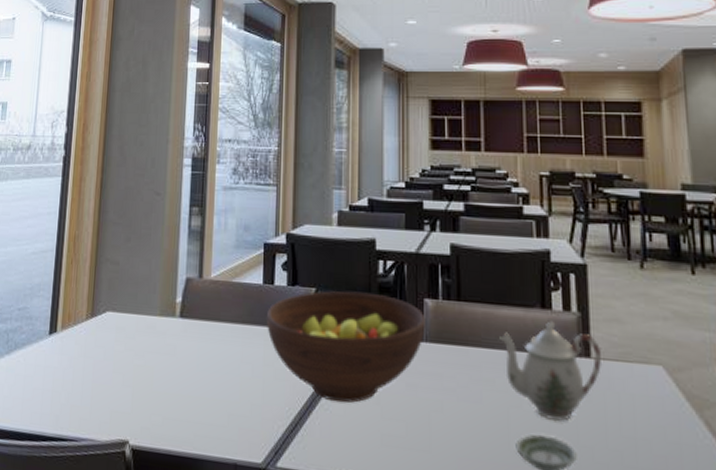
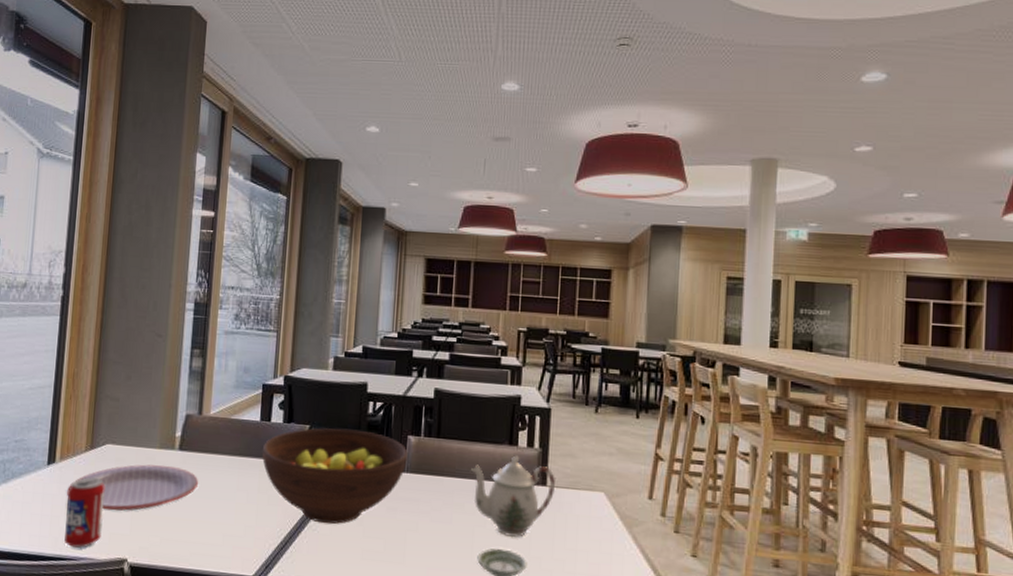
beverage can: none [65,348,106,428] -> present [64,477,105,548]
plate: none [67,333,201,386] -> present [66,464,199,511]

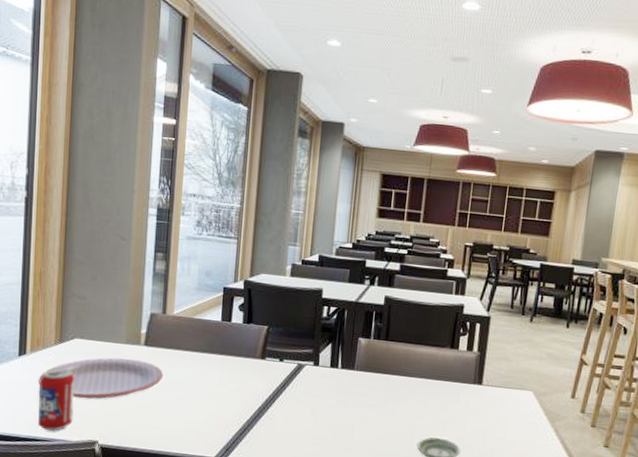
fruit bowl: present [262,428,408,525] -> none [222,329,358,414]
teapot: present [471,455,556,538] -> none [415,358,490,429]

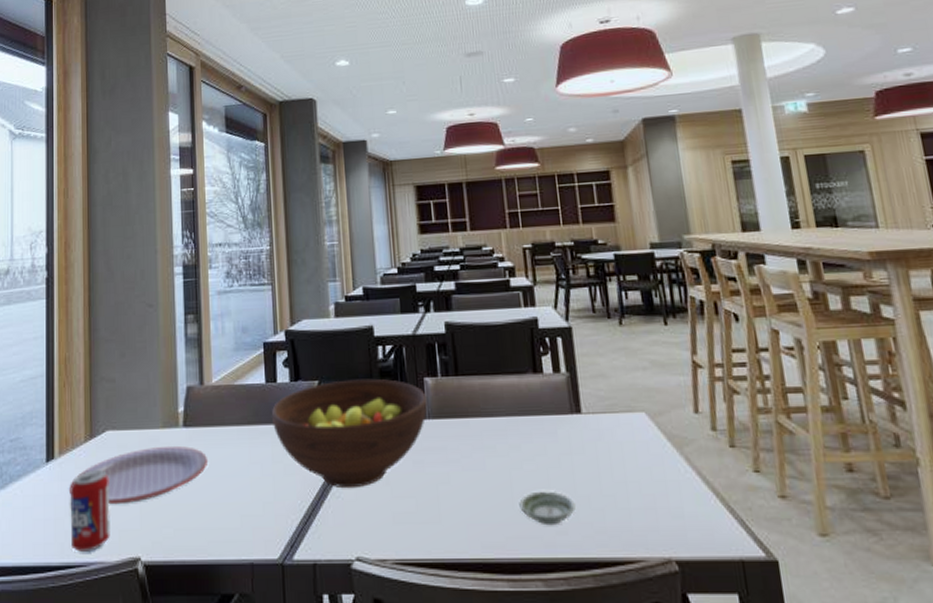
fruit bowl: none [222,329,358,414] -> present [271,378,428,489]

